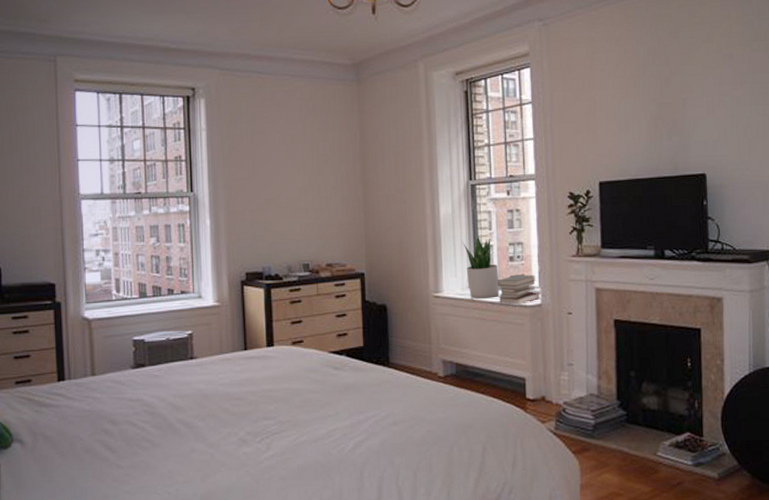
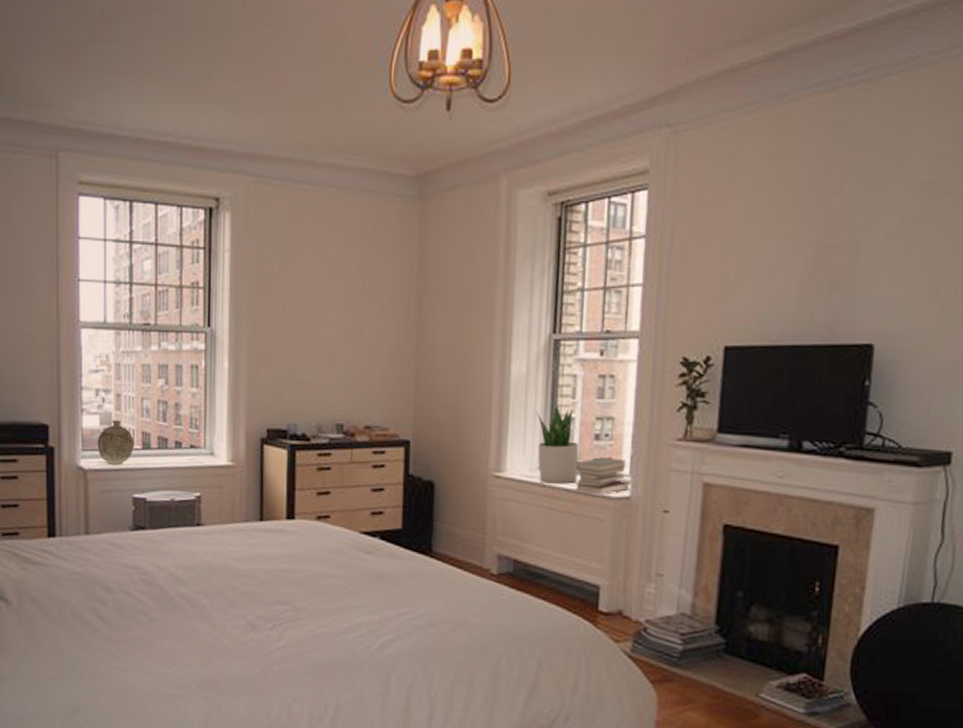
decorative vase: none [99,275,132,314] -> present [97,420,134,466]

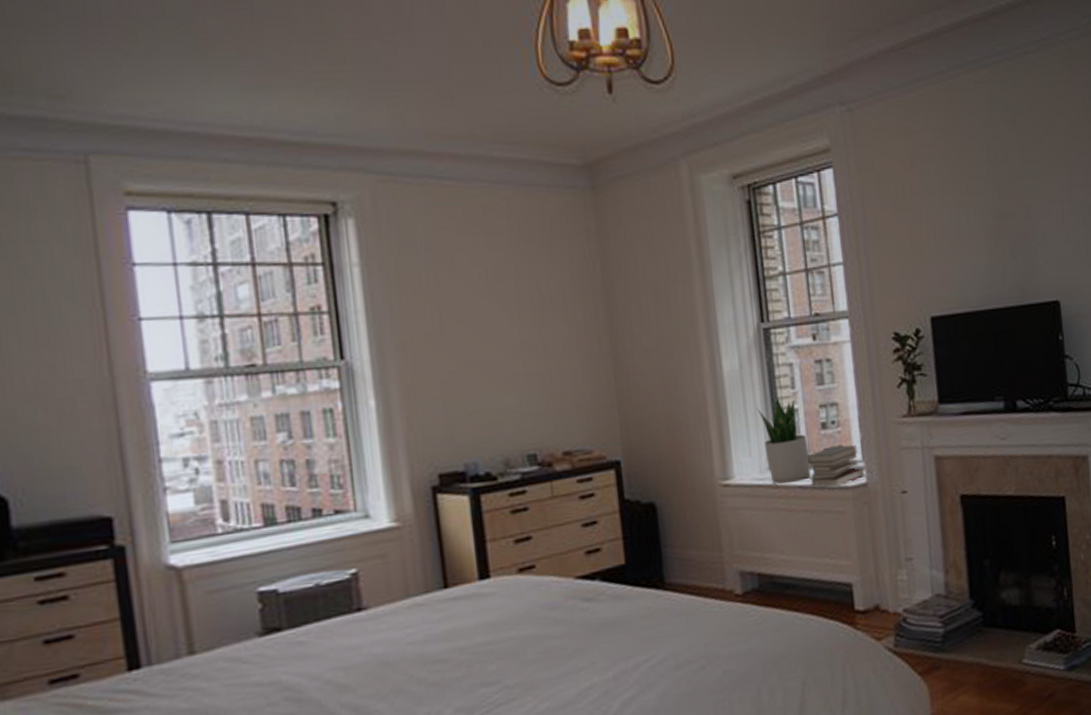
decorative vase: present [97,420,134,466] -> none [193,494,251,556]

